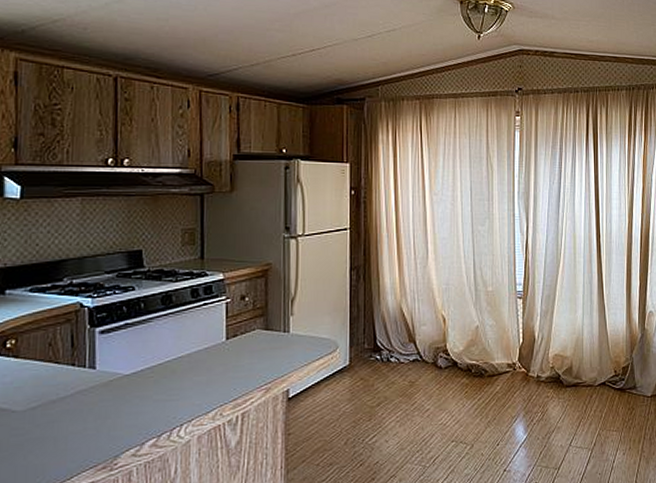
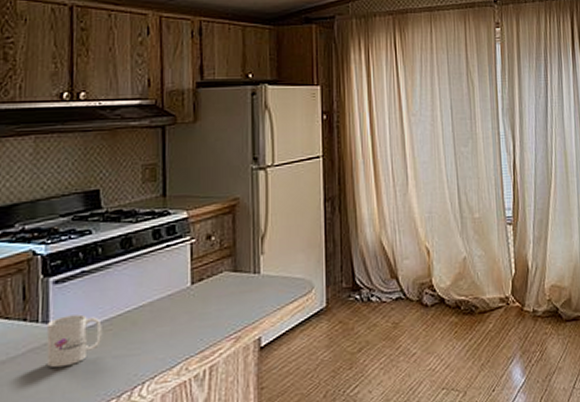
mug: none [93,362,144,409] -> present [46,314,102,368]

